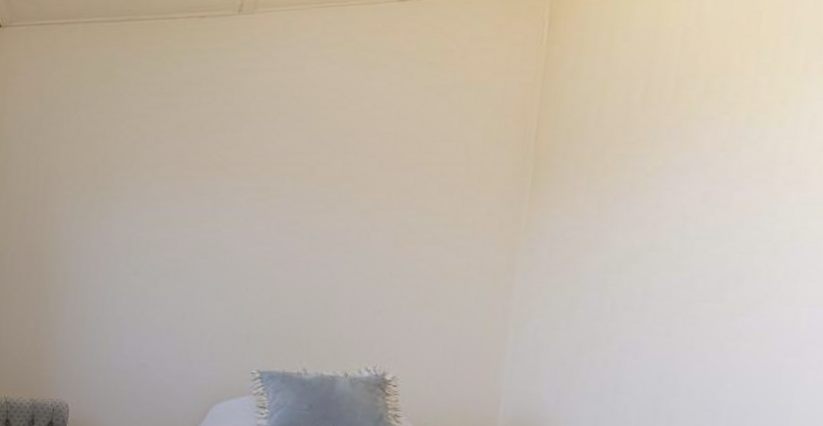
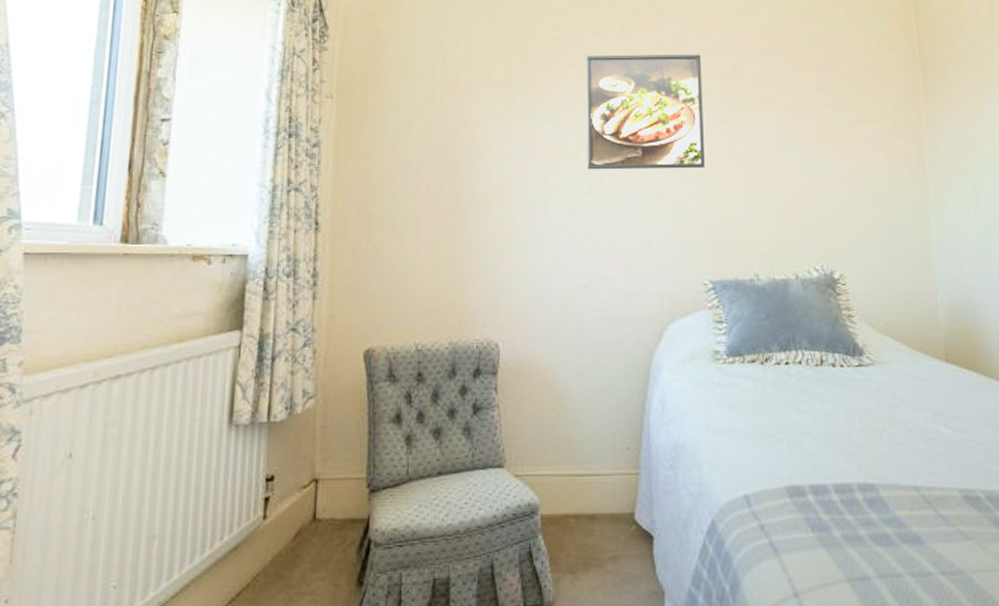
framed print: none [154,154,277,268] -> present [587,54,706,170]

